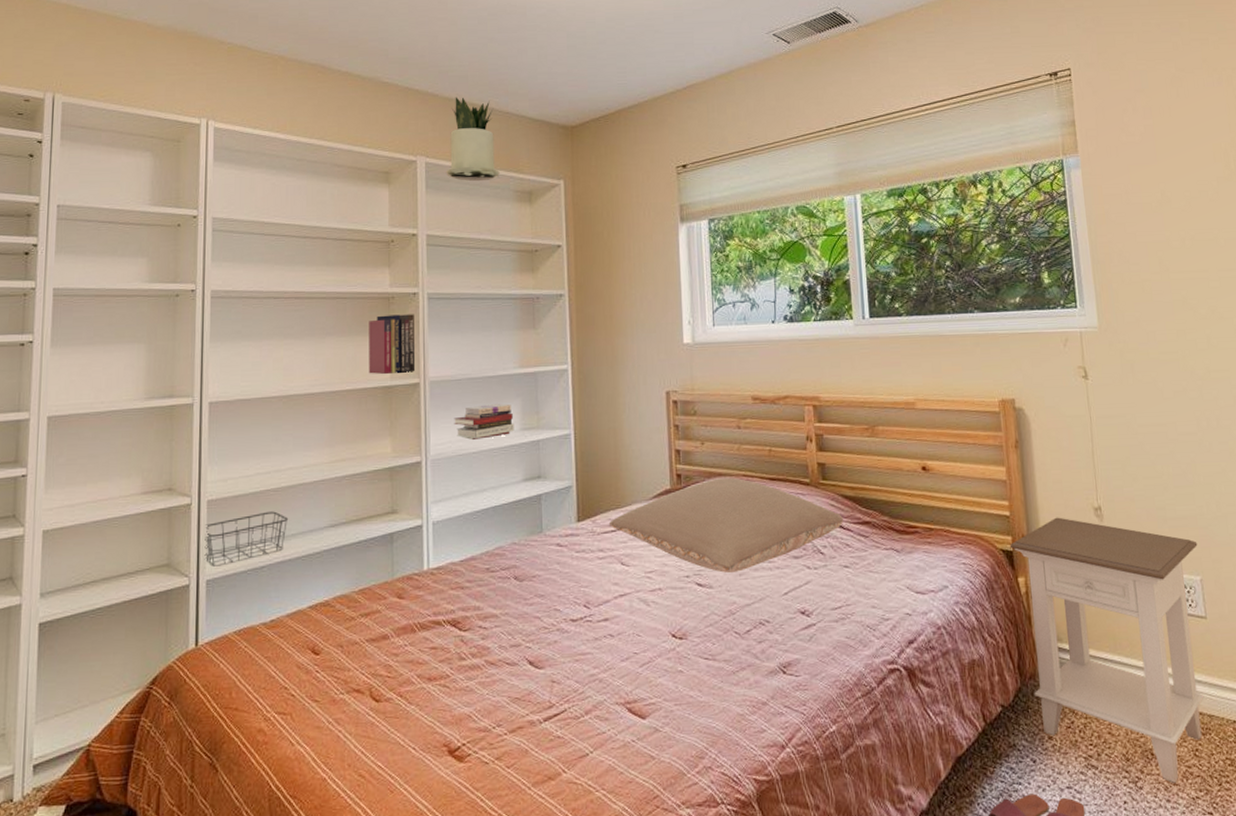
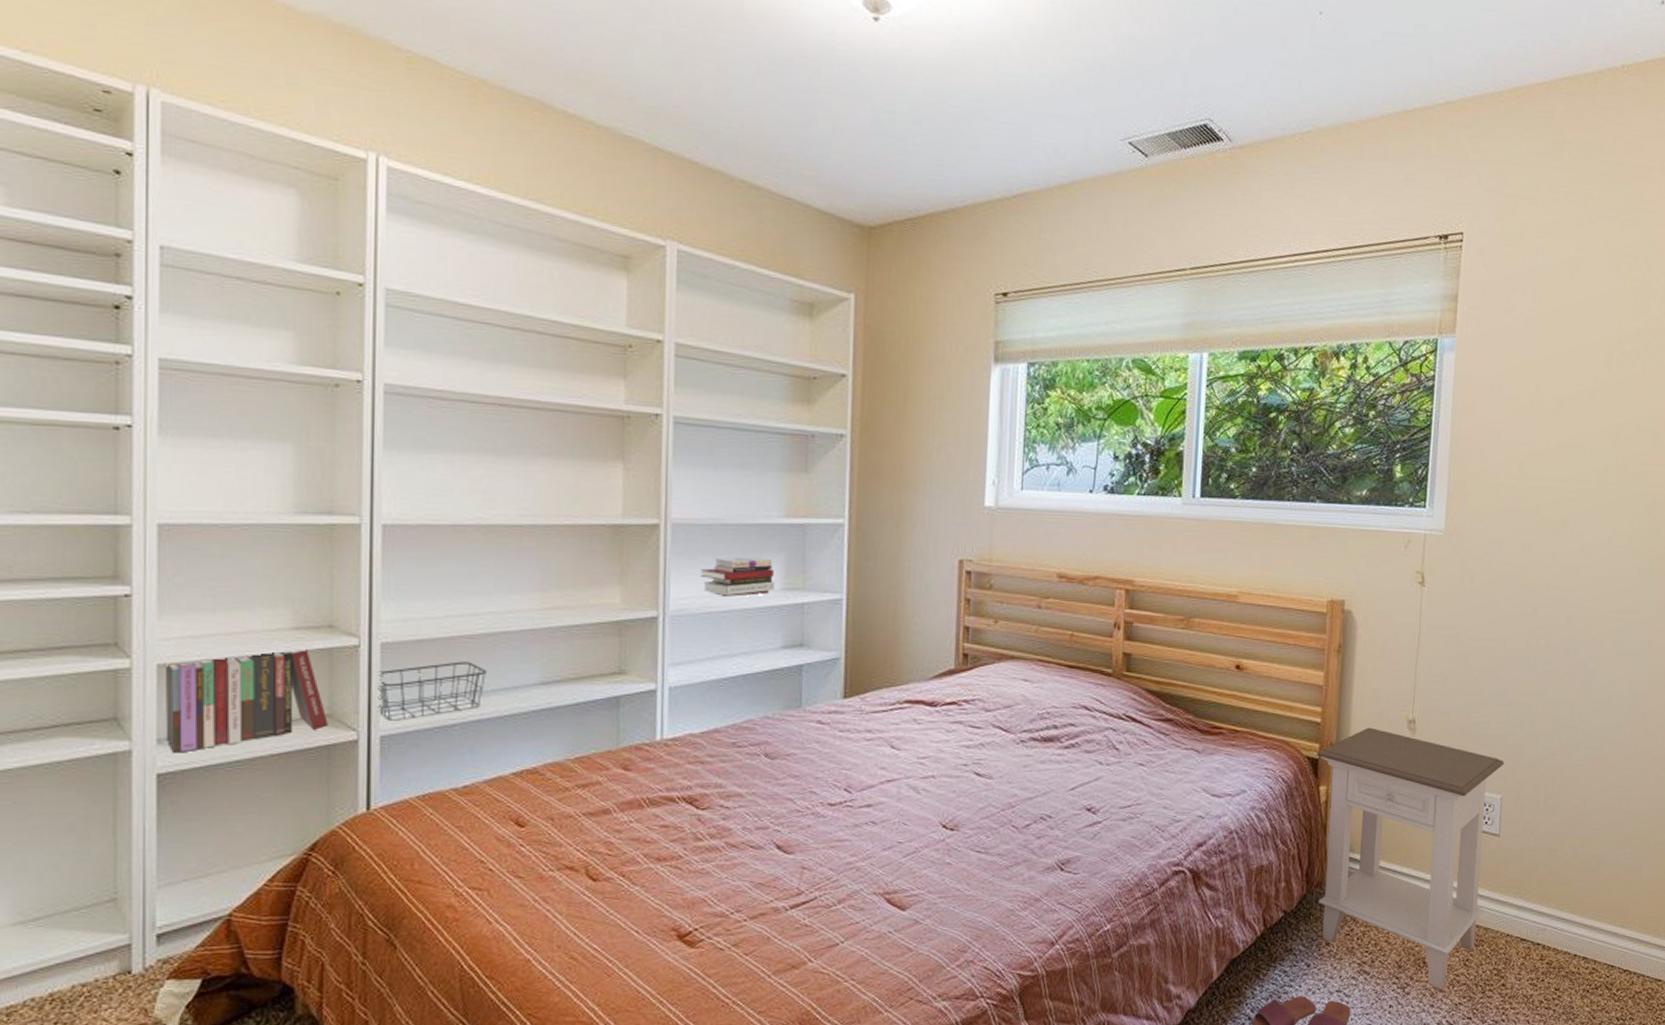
books: none [46,509,167,605] -> present [164,648,328,753]
books: present [369,314,416,375] -> none [594,437,656,511]
planter: present [445,97,500,182] -> none [703,169,774,283]
pillow: present [610,477,844,574] -> none [881,661,1145,765]

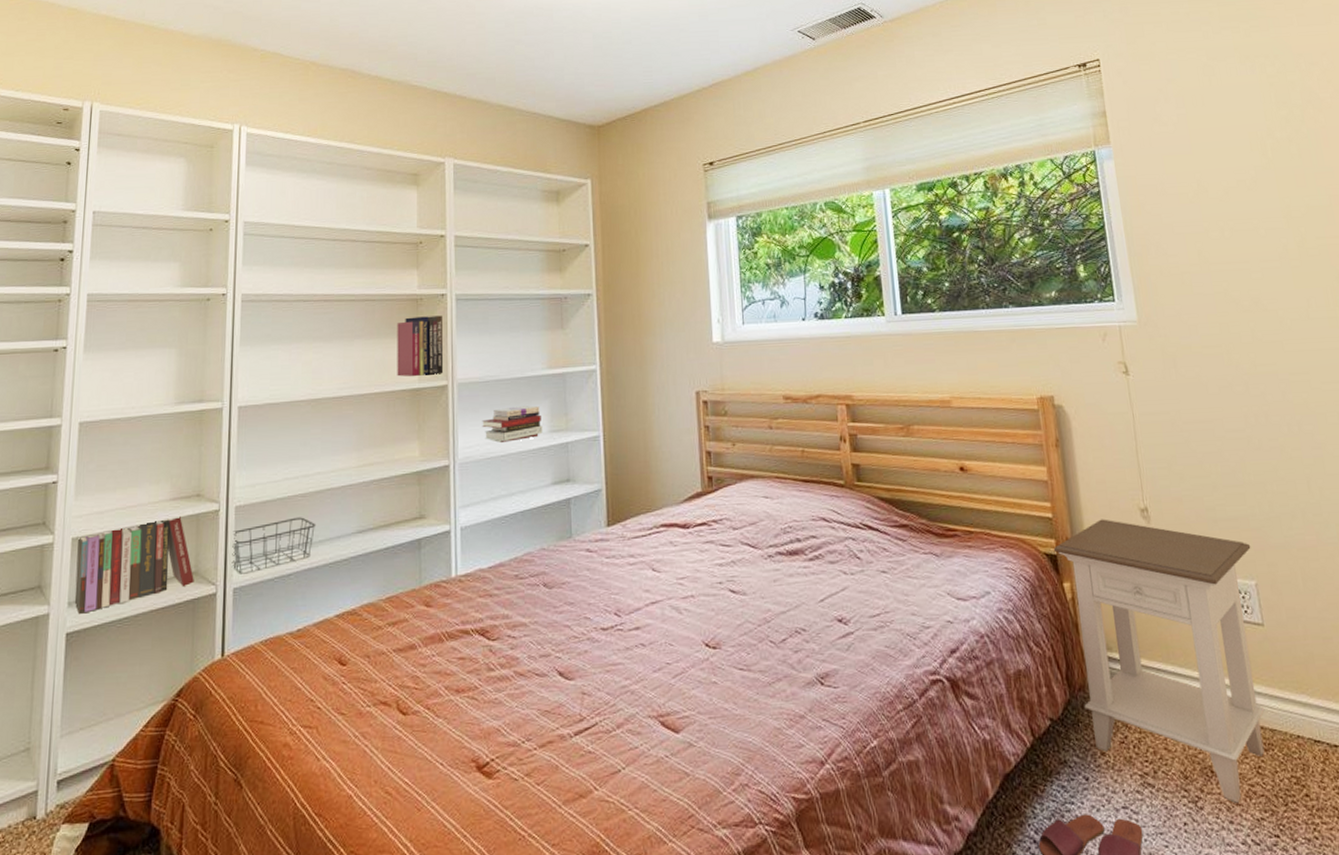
books: none [594,437,656,511] -> present [397,315,444,377]

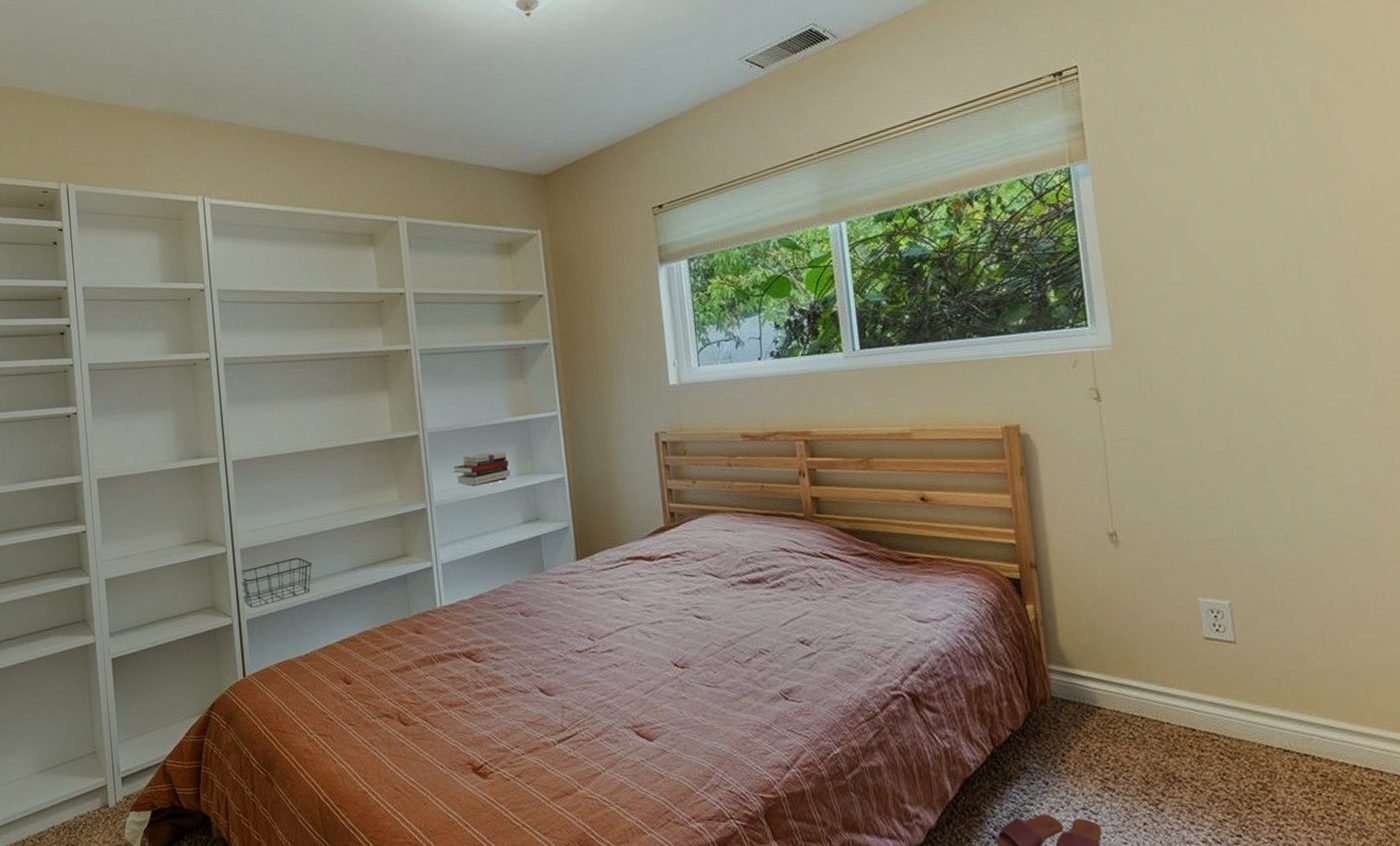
books: present [74,515,194,614] -> none [109,558,213,643]
books: present [397,315,444,377] -> none [367,370,414,429]
nightstand: present [1053,519,1265,803] -> none [1016,543,1233,806]

